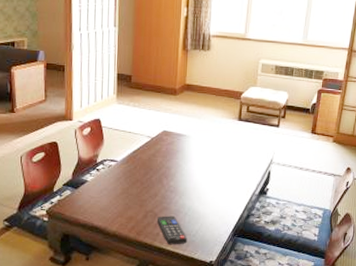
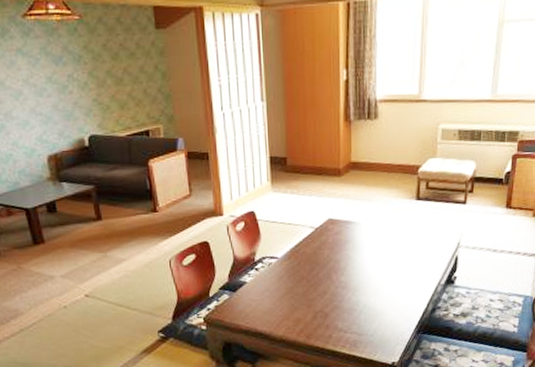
remote control: present [157,216,188,245] -> none [329,314,365,348]

